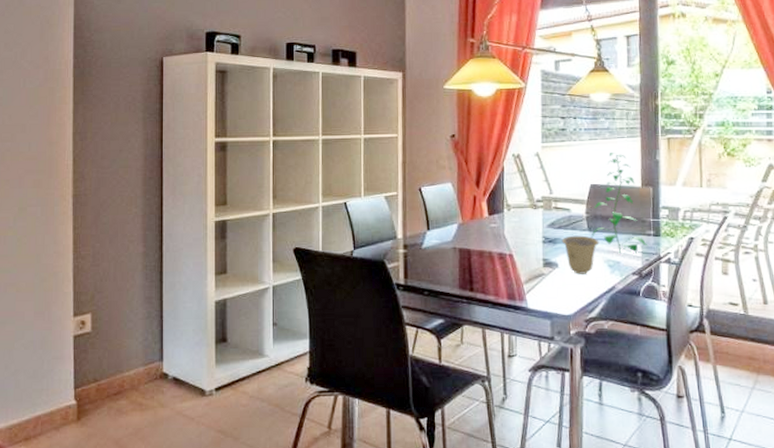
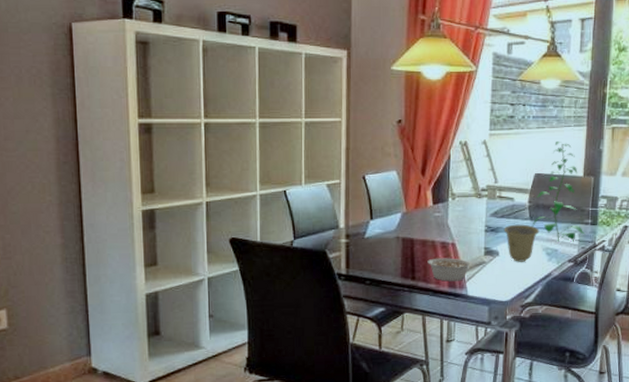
legume: none [485,269,530,293] -> present [427,258,471,282]

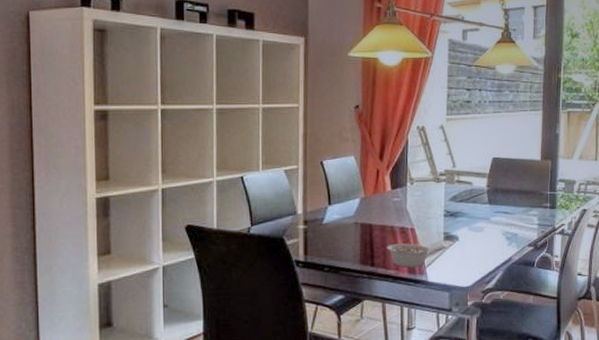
cup: present [503,224,540,262] -> none [463,208,499,247]
plant: present [532,142,586,242] -> none [491,126,545,227]

